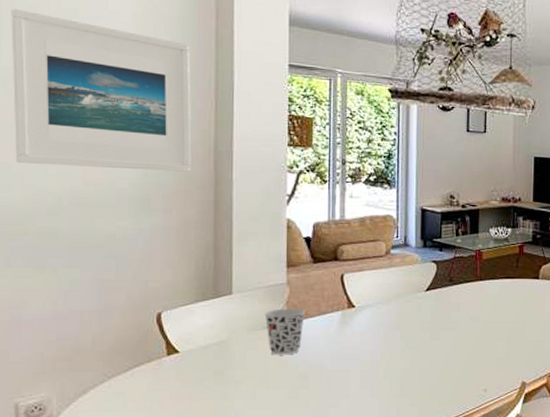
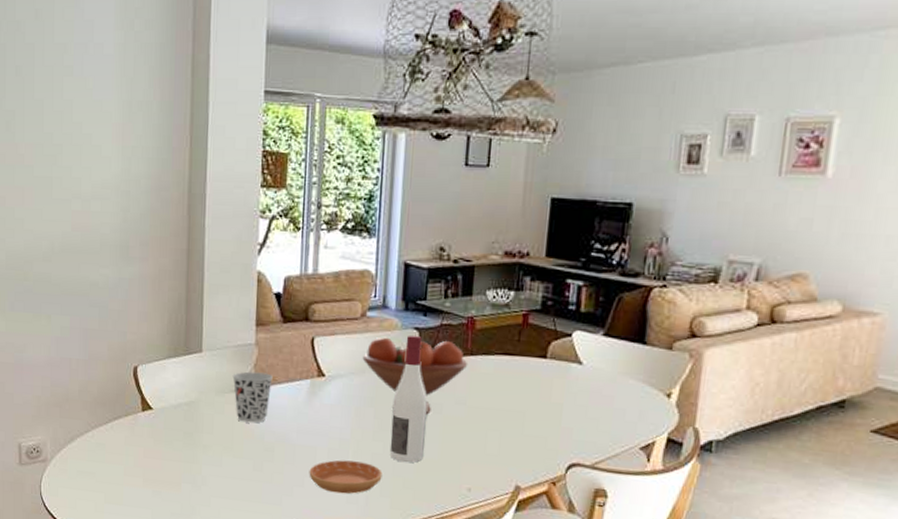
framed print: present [11,9,192,172] -> none [13,48,167,217]
saucer: none [343,378,411,409] -> present [309,460,383,494]
fruit bowl: none [388,270,479,332] -> present [362,337,468,415]
wine bottle: none [416,267,447,375] -> present [389,335,428,463]

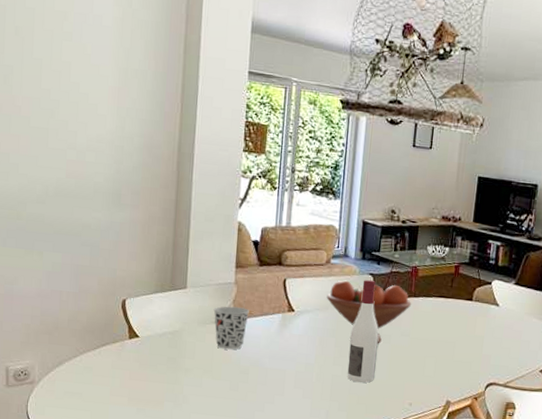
saucer: present [309,460,383,494] -> none [278,381,341,409]

